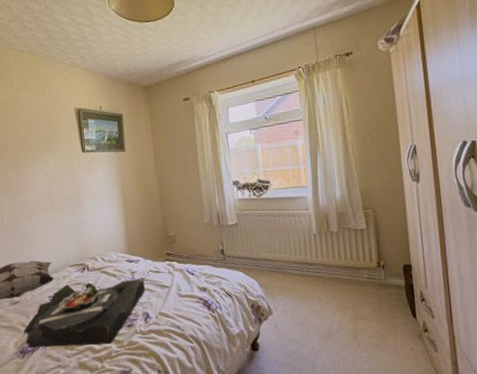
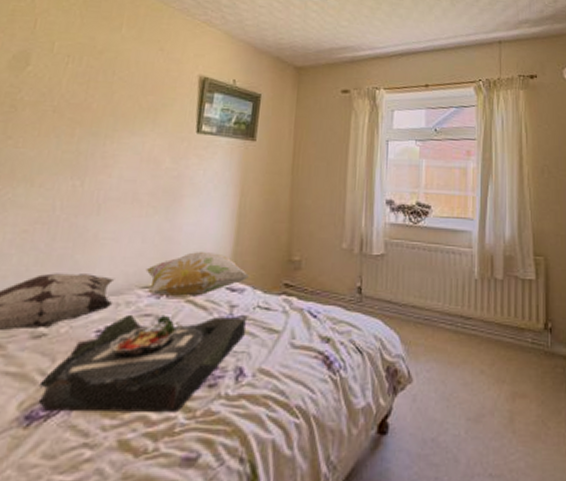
decorative pillow: none [70,237,141,270] -> present [145,251,251,296]

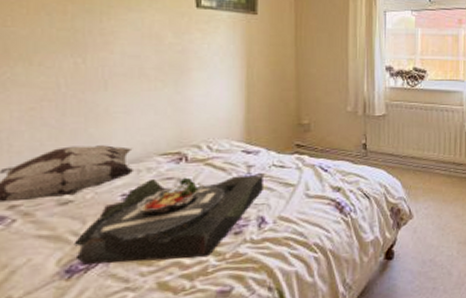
decorative pillow: present [145,251,251,296] -> none [162,119,264,161]

